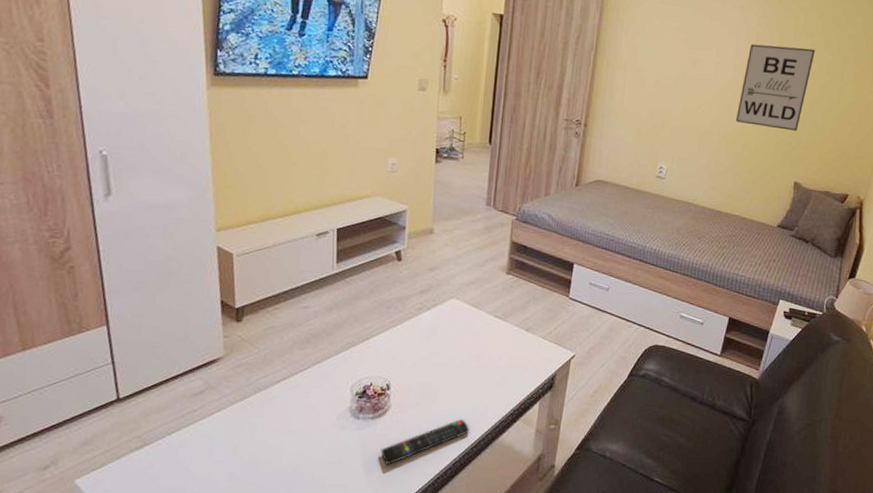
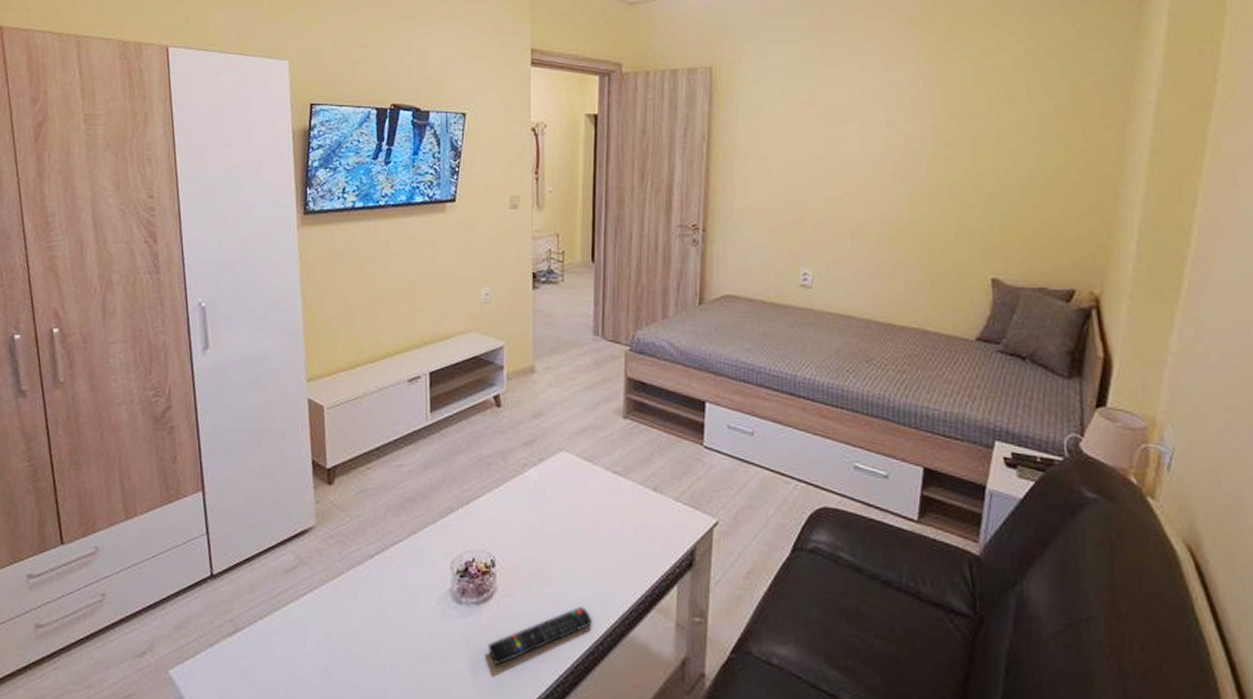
wall art: present [736,44,815,131] -> none [898,106,995,212]

